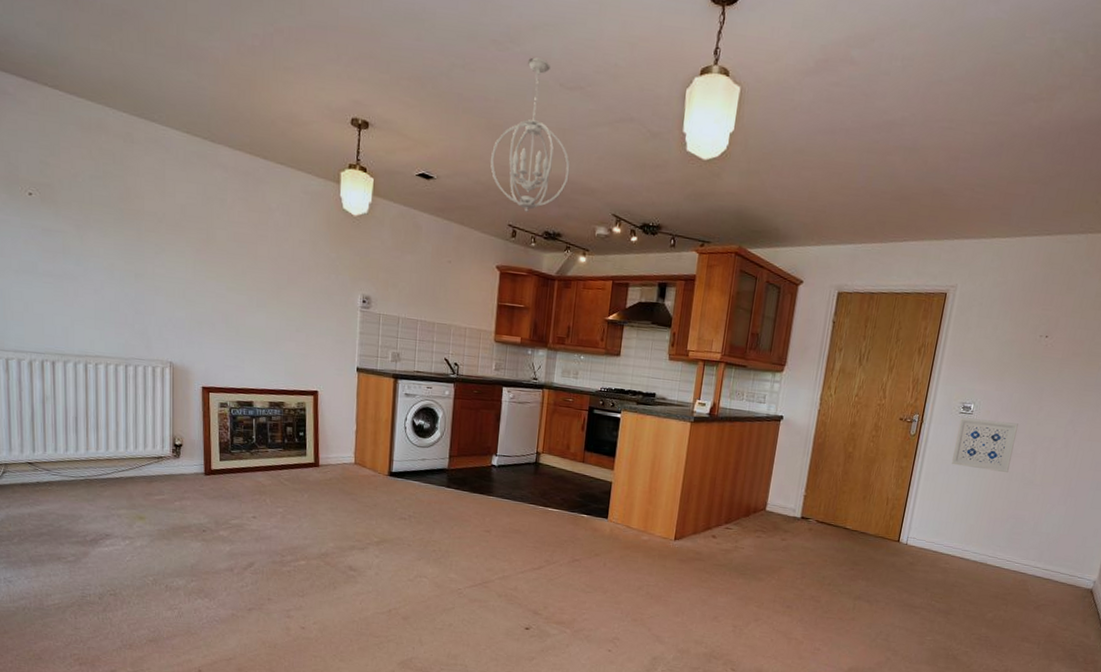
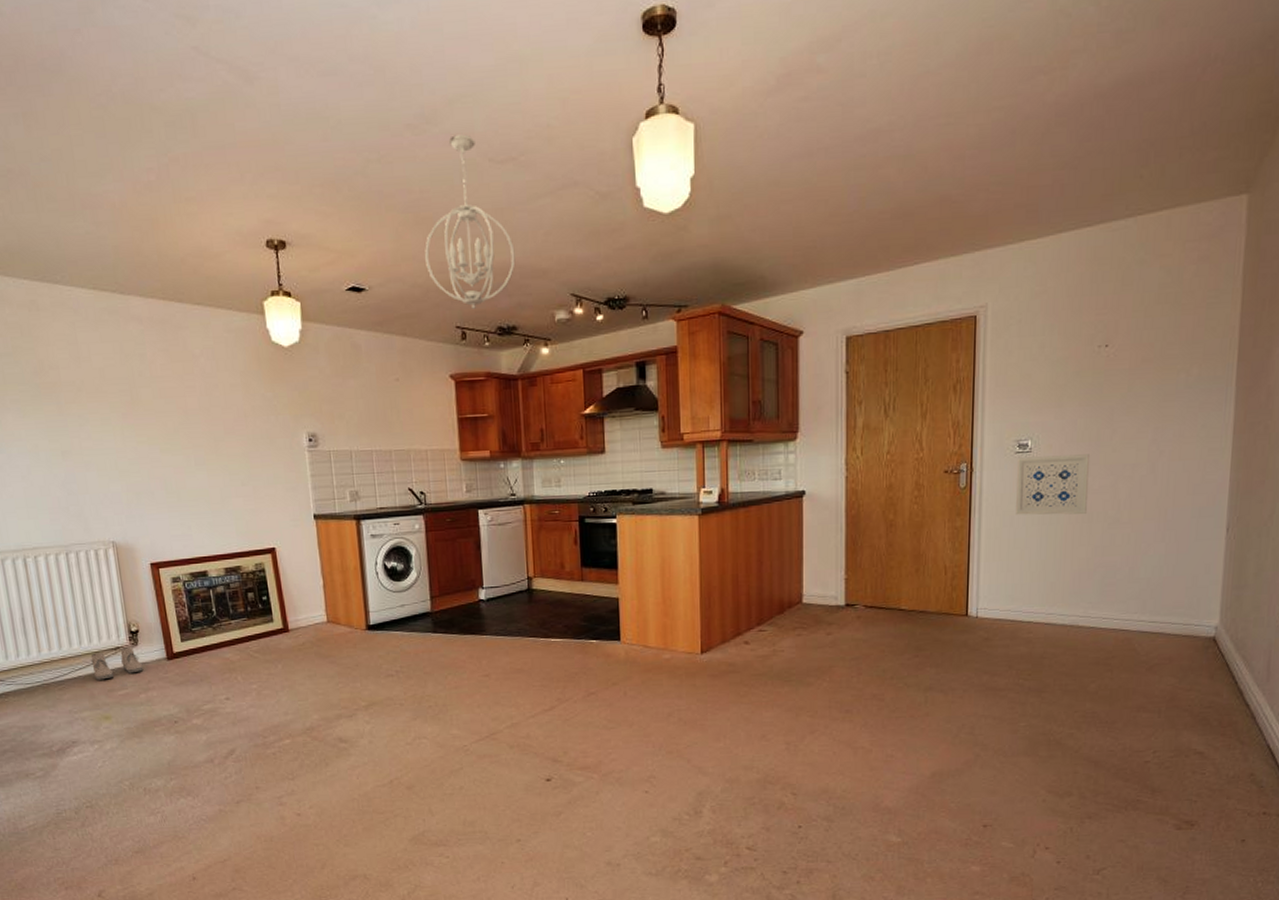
boots: none [134,458,182,484] -> present [90,647,144,680]

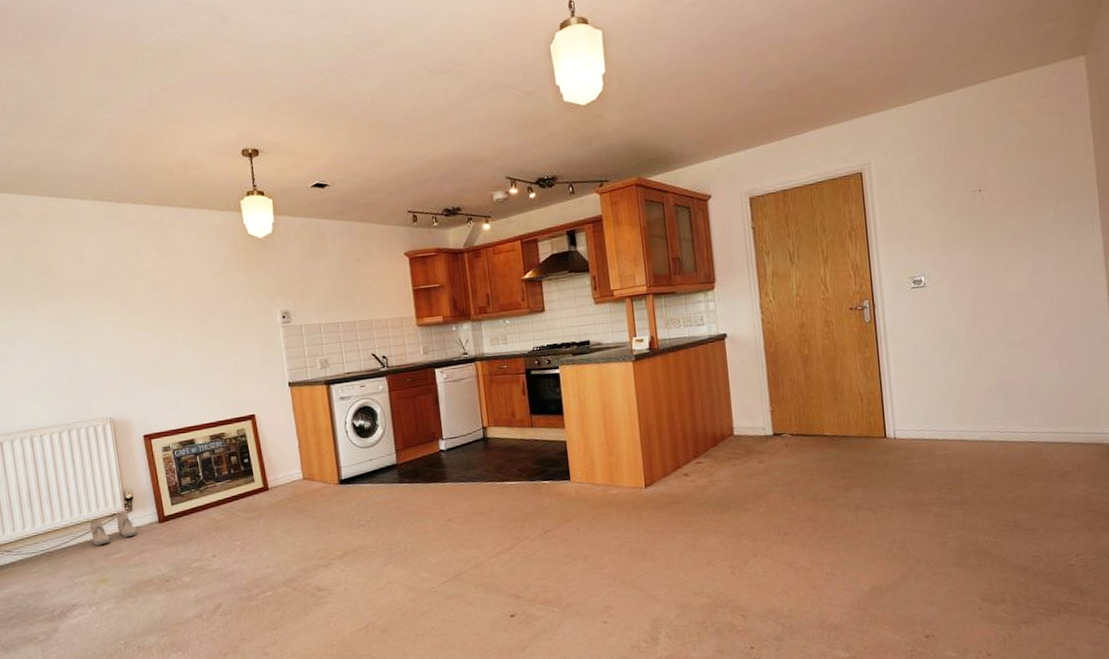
chandelier: present [424,134,516,309] -> none [377,52,457,195]
wall art: present [1016,454,1089,516] -> none [913,285,983,344]

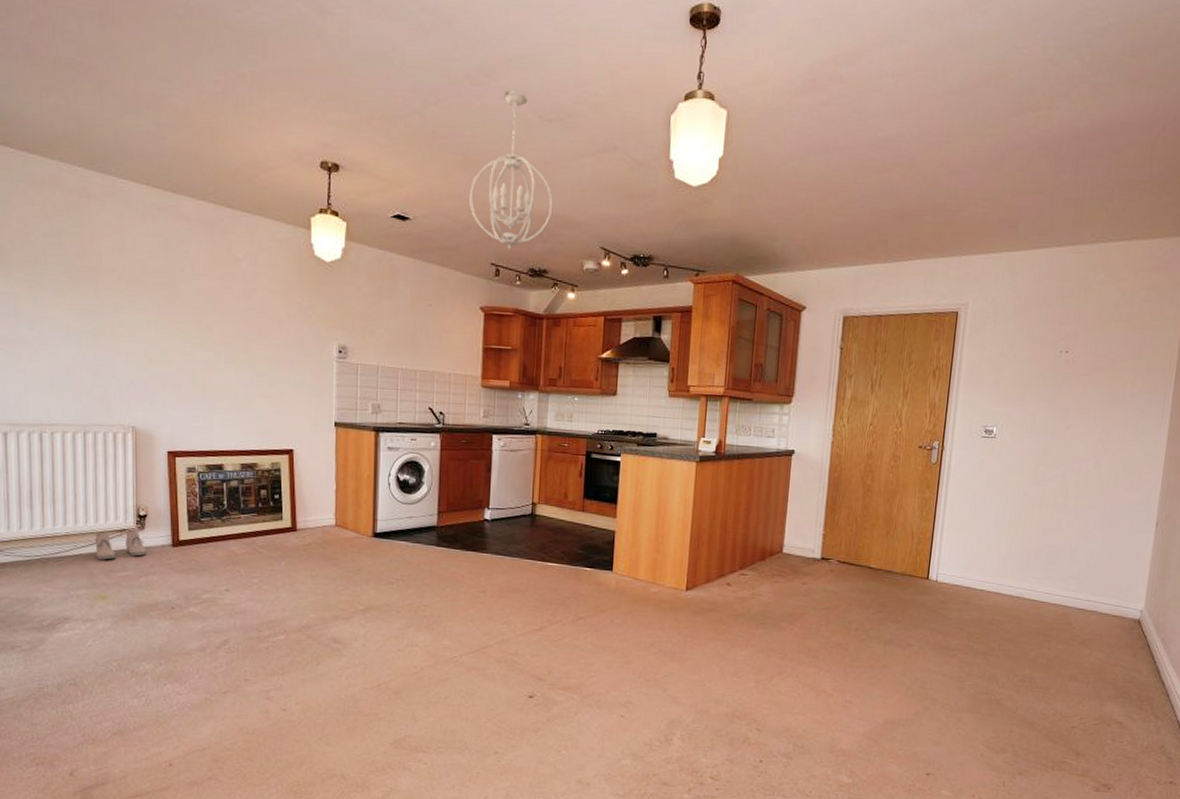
chandelier: none [377,52,457,195] -> present [468,90,554,249]

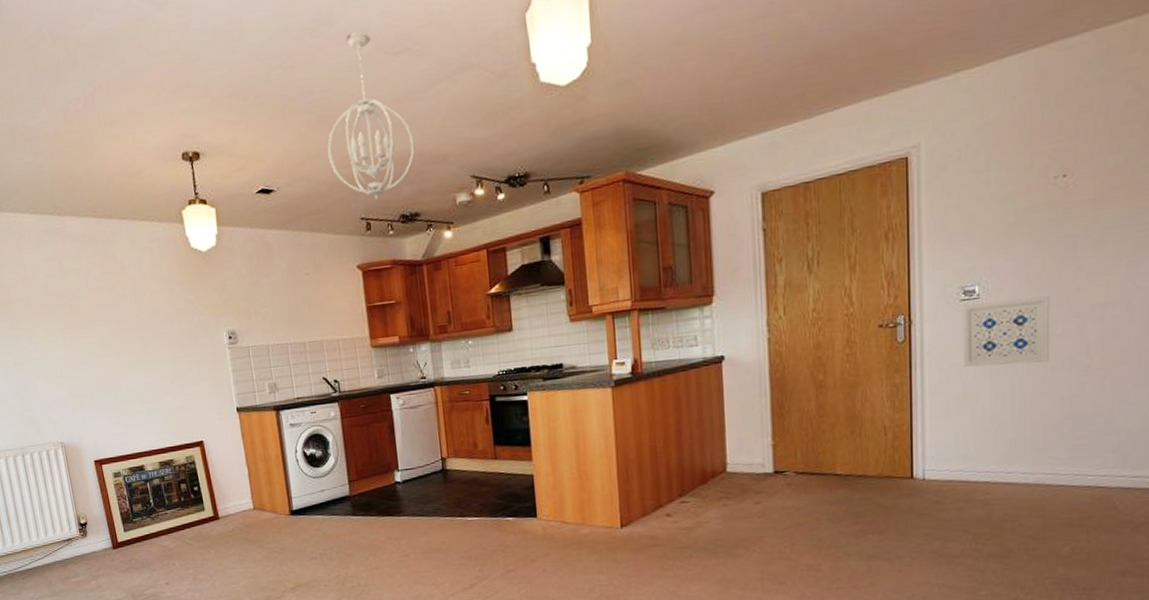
boots: present [95,530,147,560] -> none [47,538,93,569]
wall art: none [978,441,1045,499] -> present [962,296,1049,368]

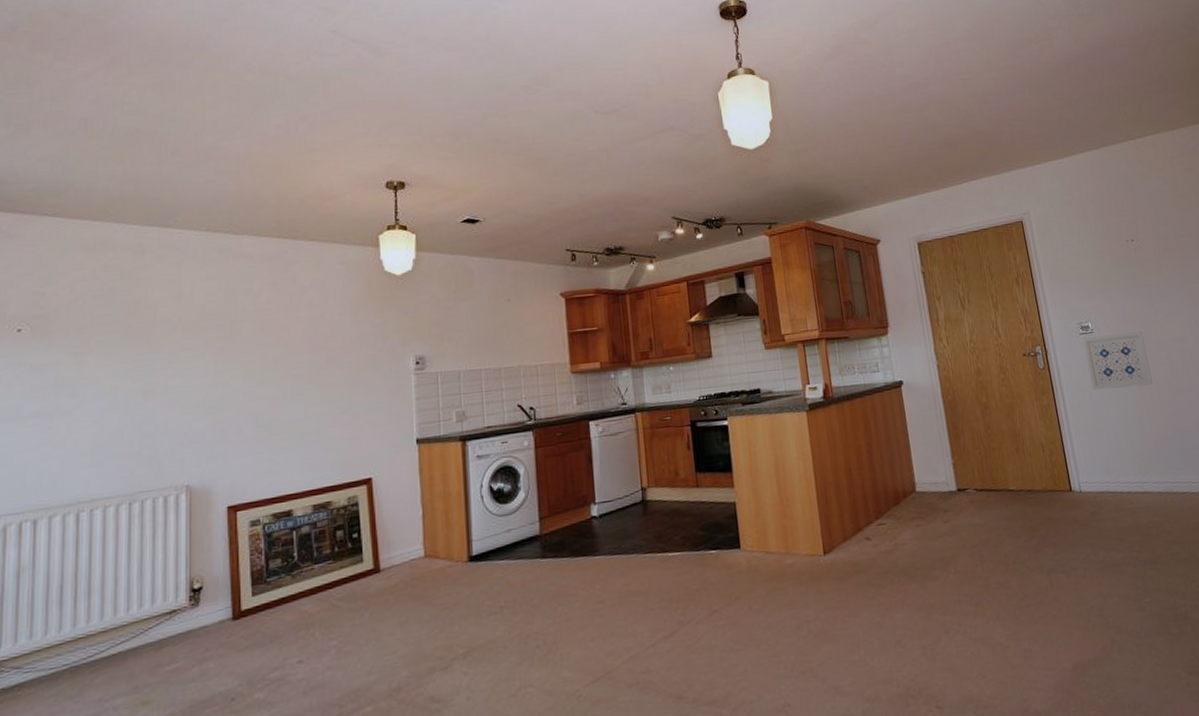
chandelier: present [327,31,415,200] -> none [536,93,621,234]

